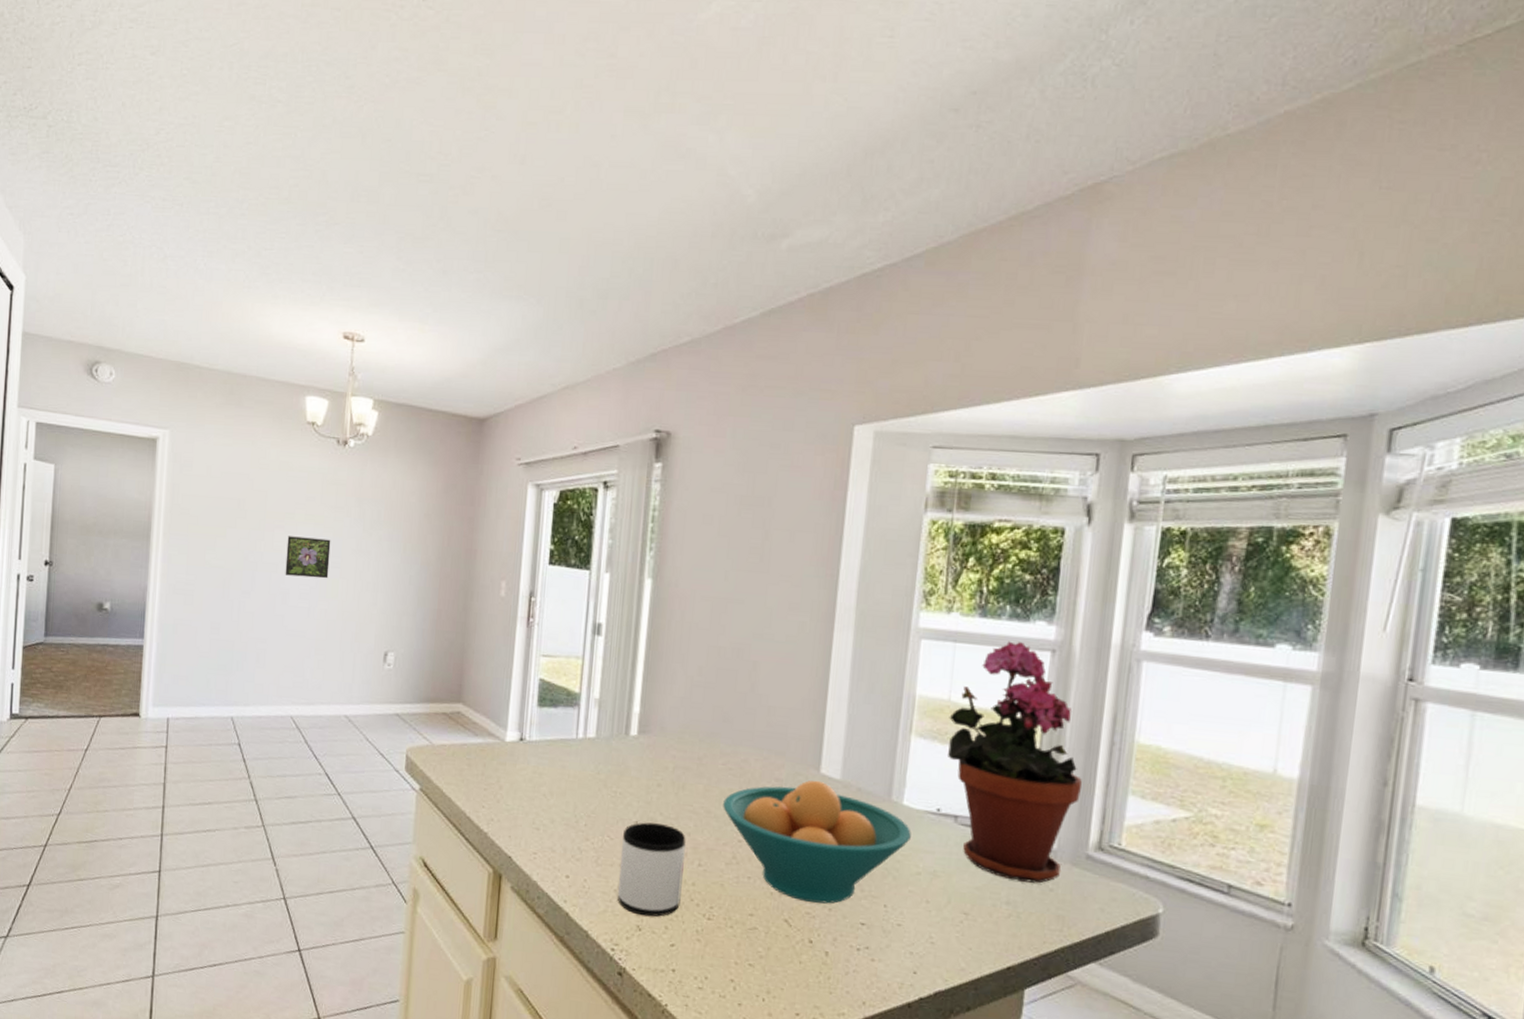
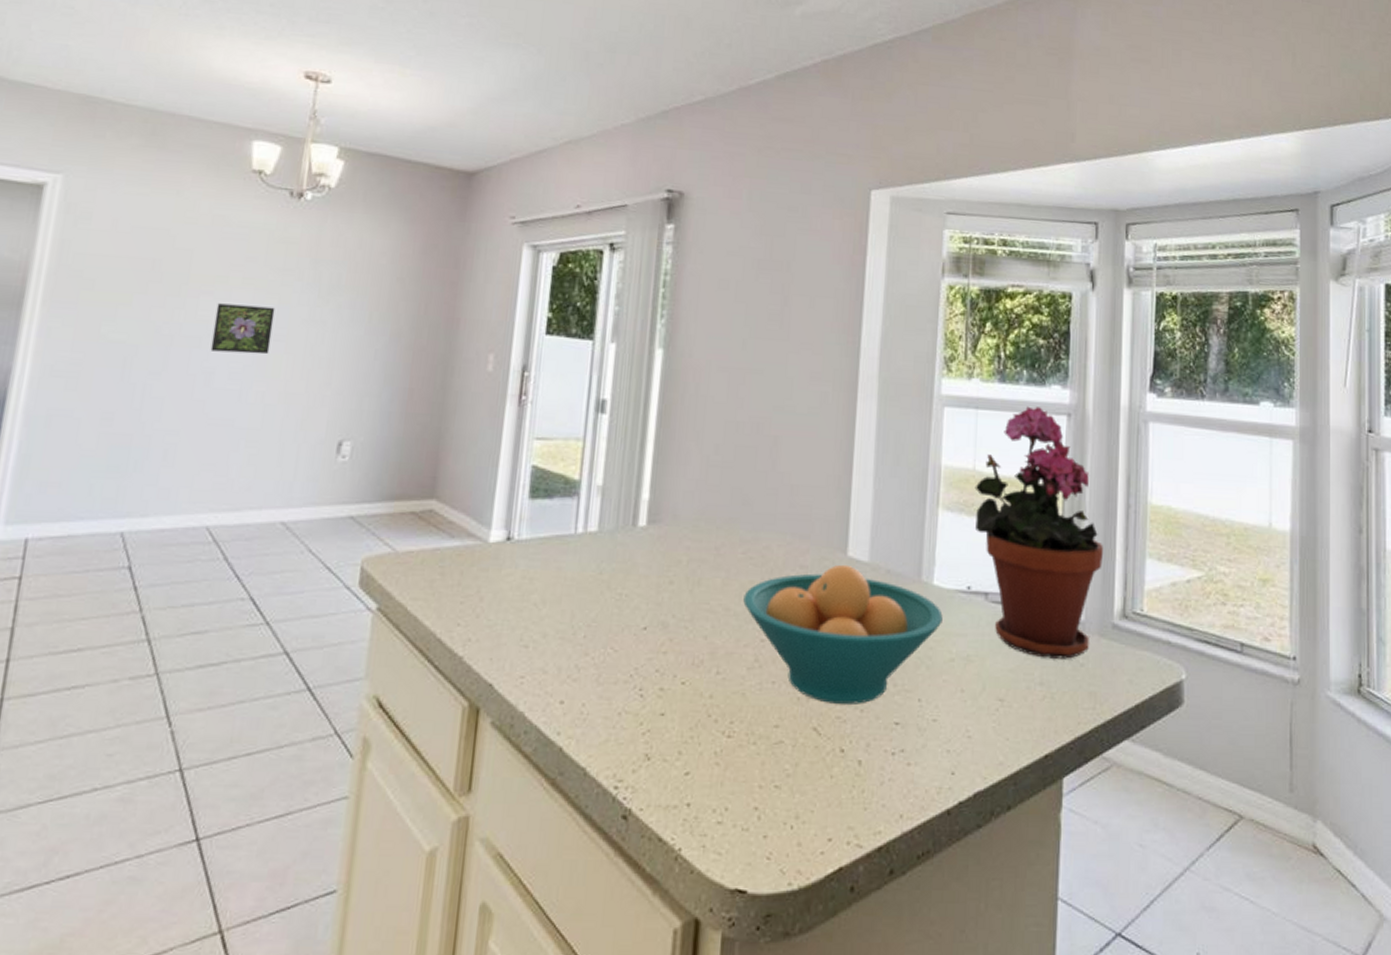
mug: present [618,822,686,917] -> none [622,627,702,742]

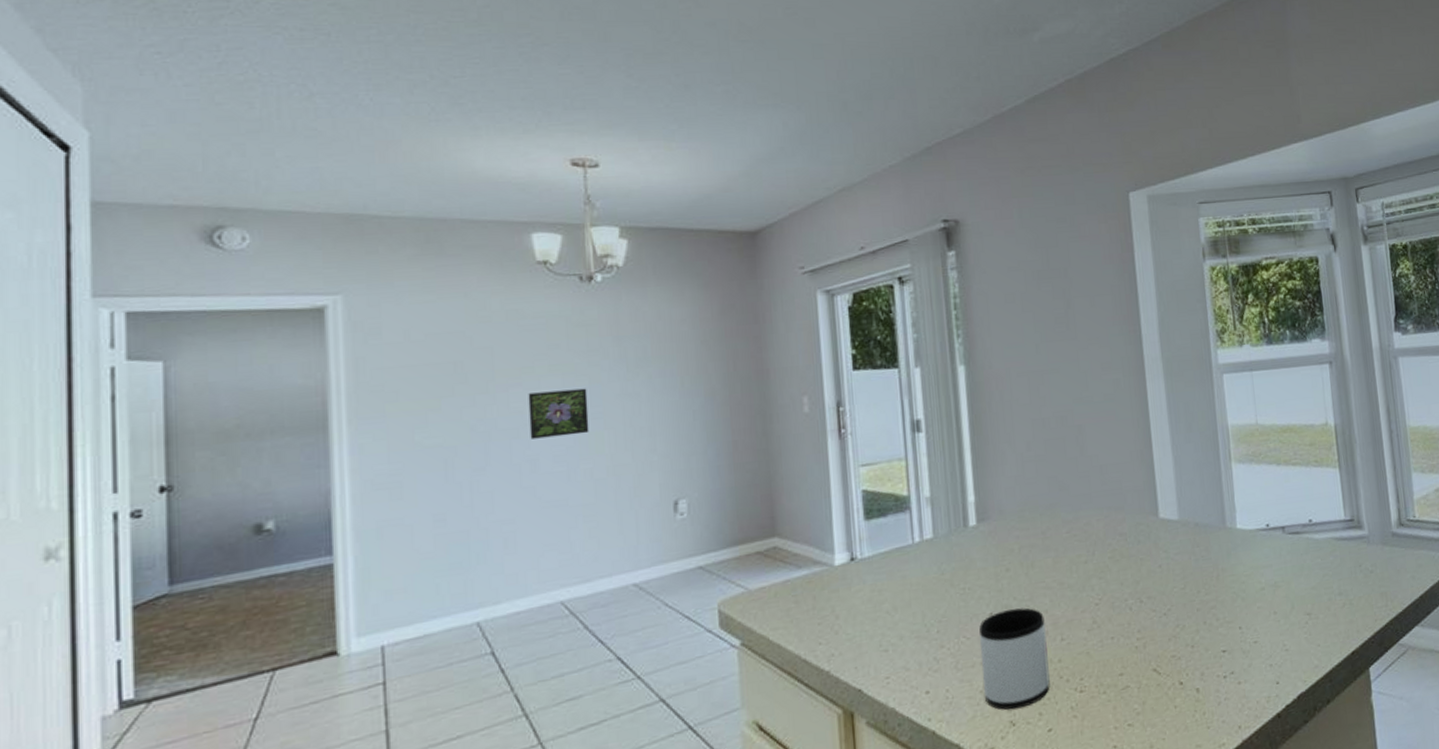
mug: none [622,627,702,742] -> present [979,608,1050,710]
fruit bowl: present [743,564,943,704] -> none [1074,525,1250,646]
potted plant: present [975,406,1103,659] -> none [1259,360,1377,573]

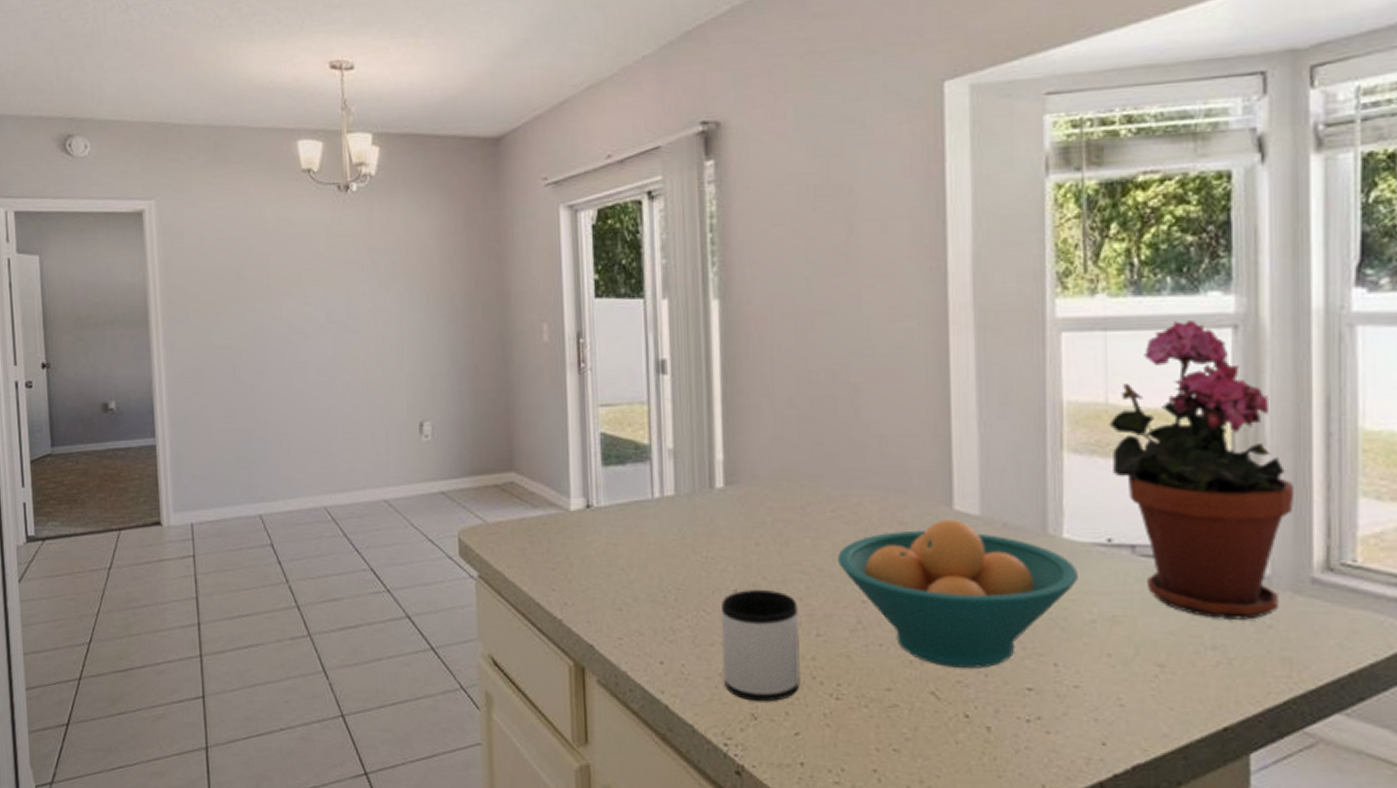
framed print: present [528,388,589,439] -> none [296,300,347,348]
fruit bowl: none [1074,525,1250,646] -> present [838,519,1078,668]
potted plant: none [1259,360,1377,573] -> present [1109,320,1293,620]

